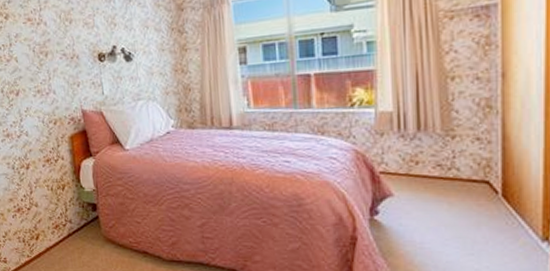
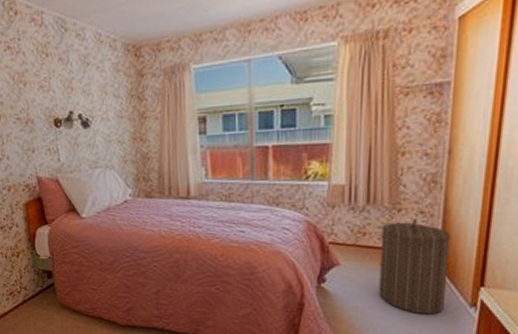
laundry hamper: none [435,146,513,250] -> present [378,219,451,315]

